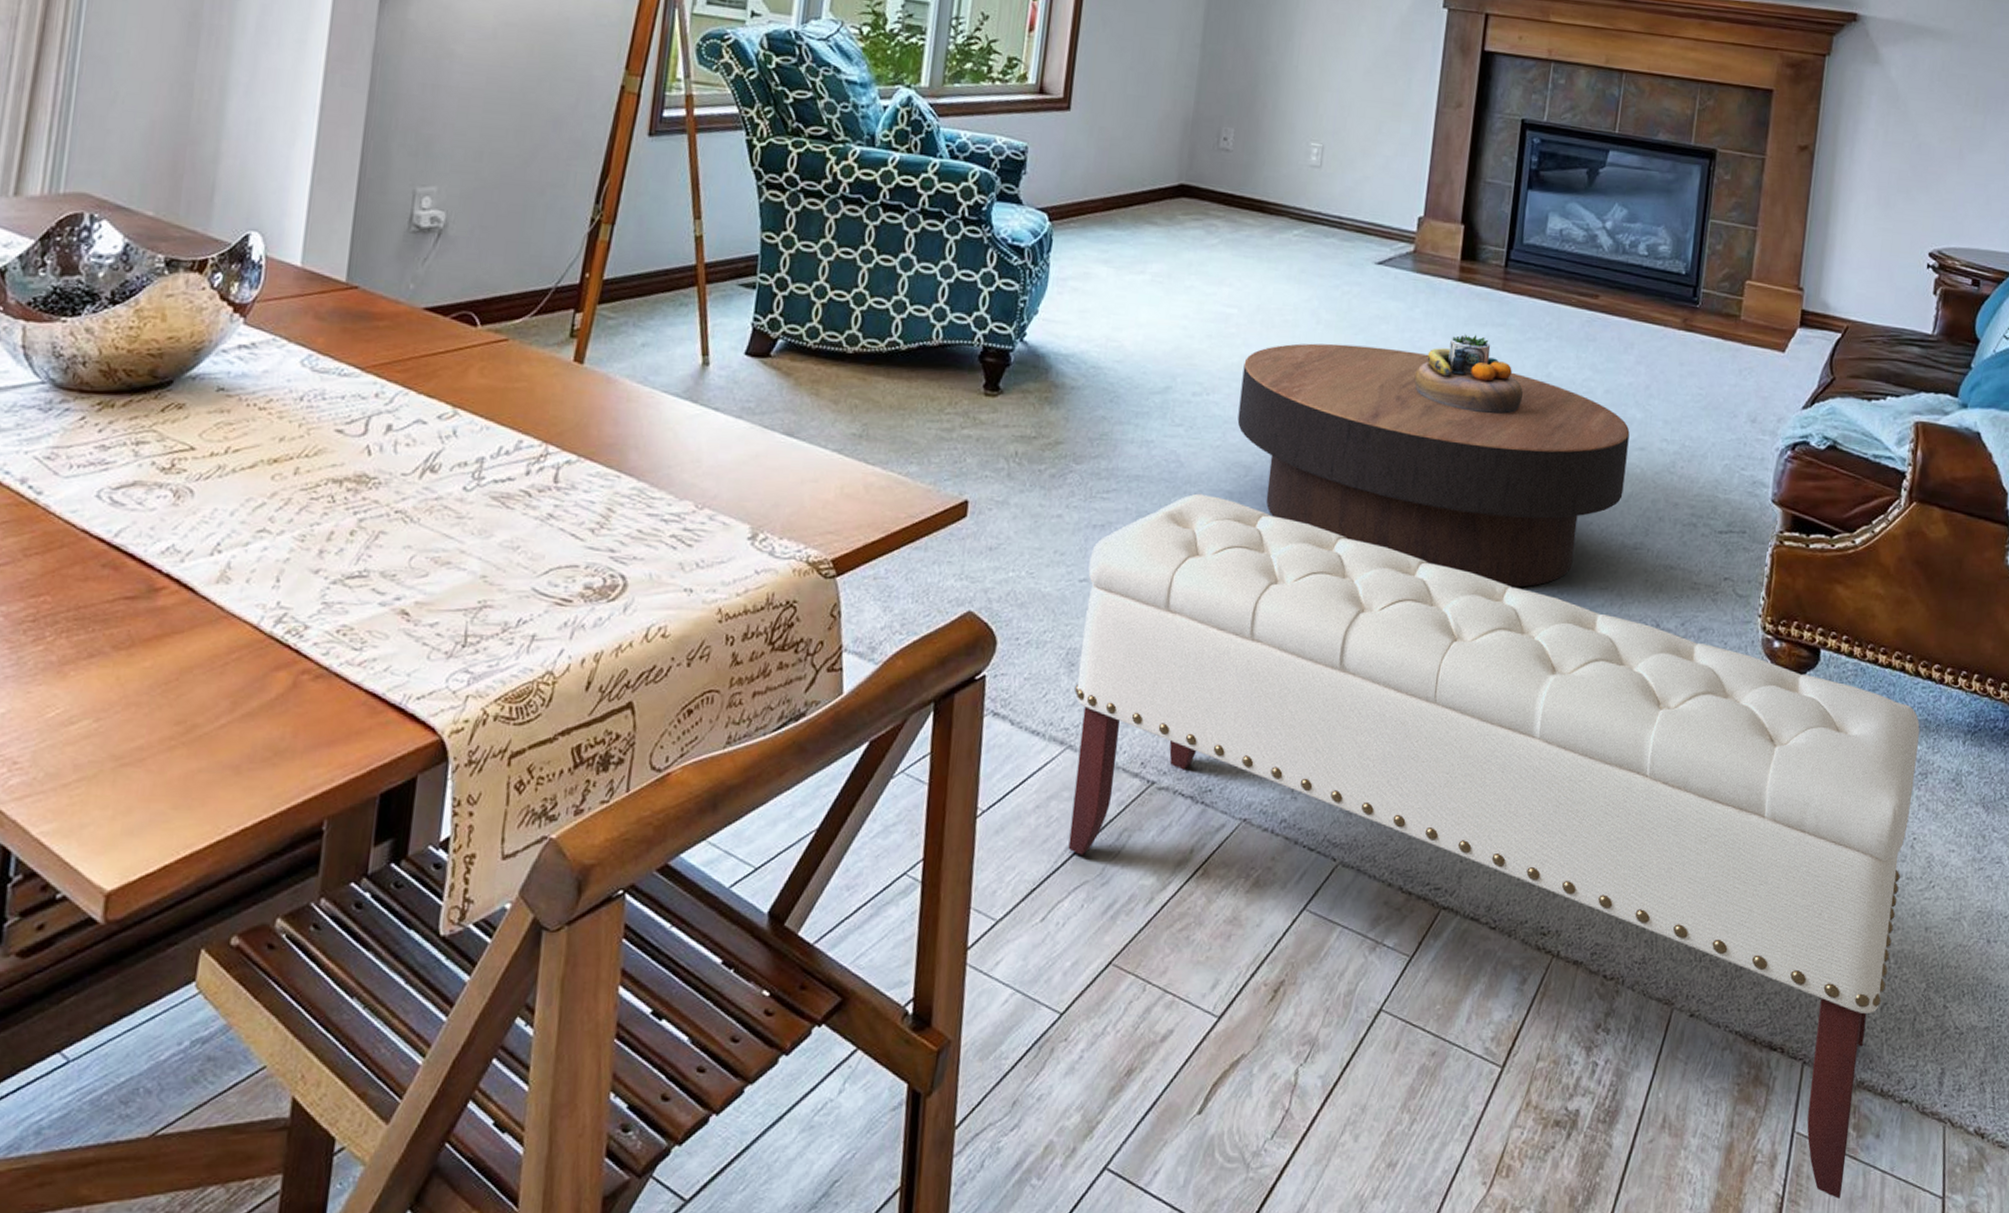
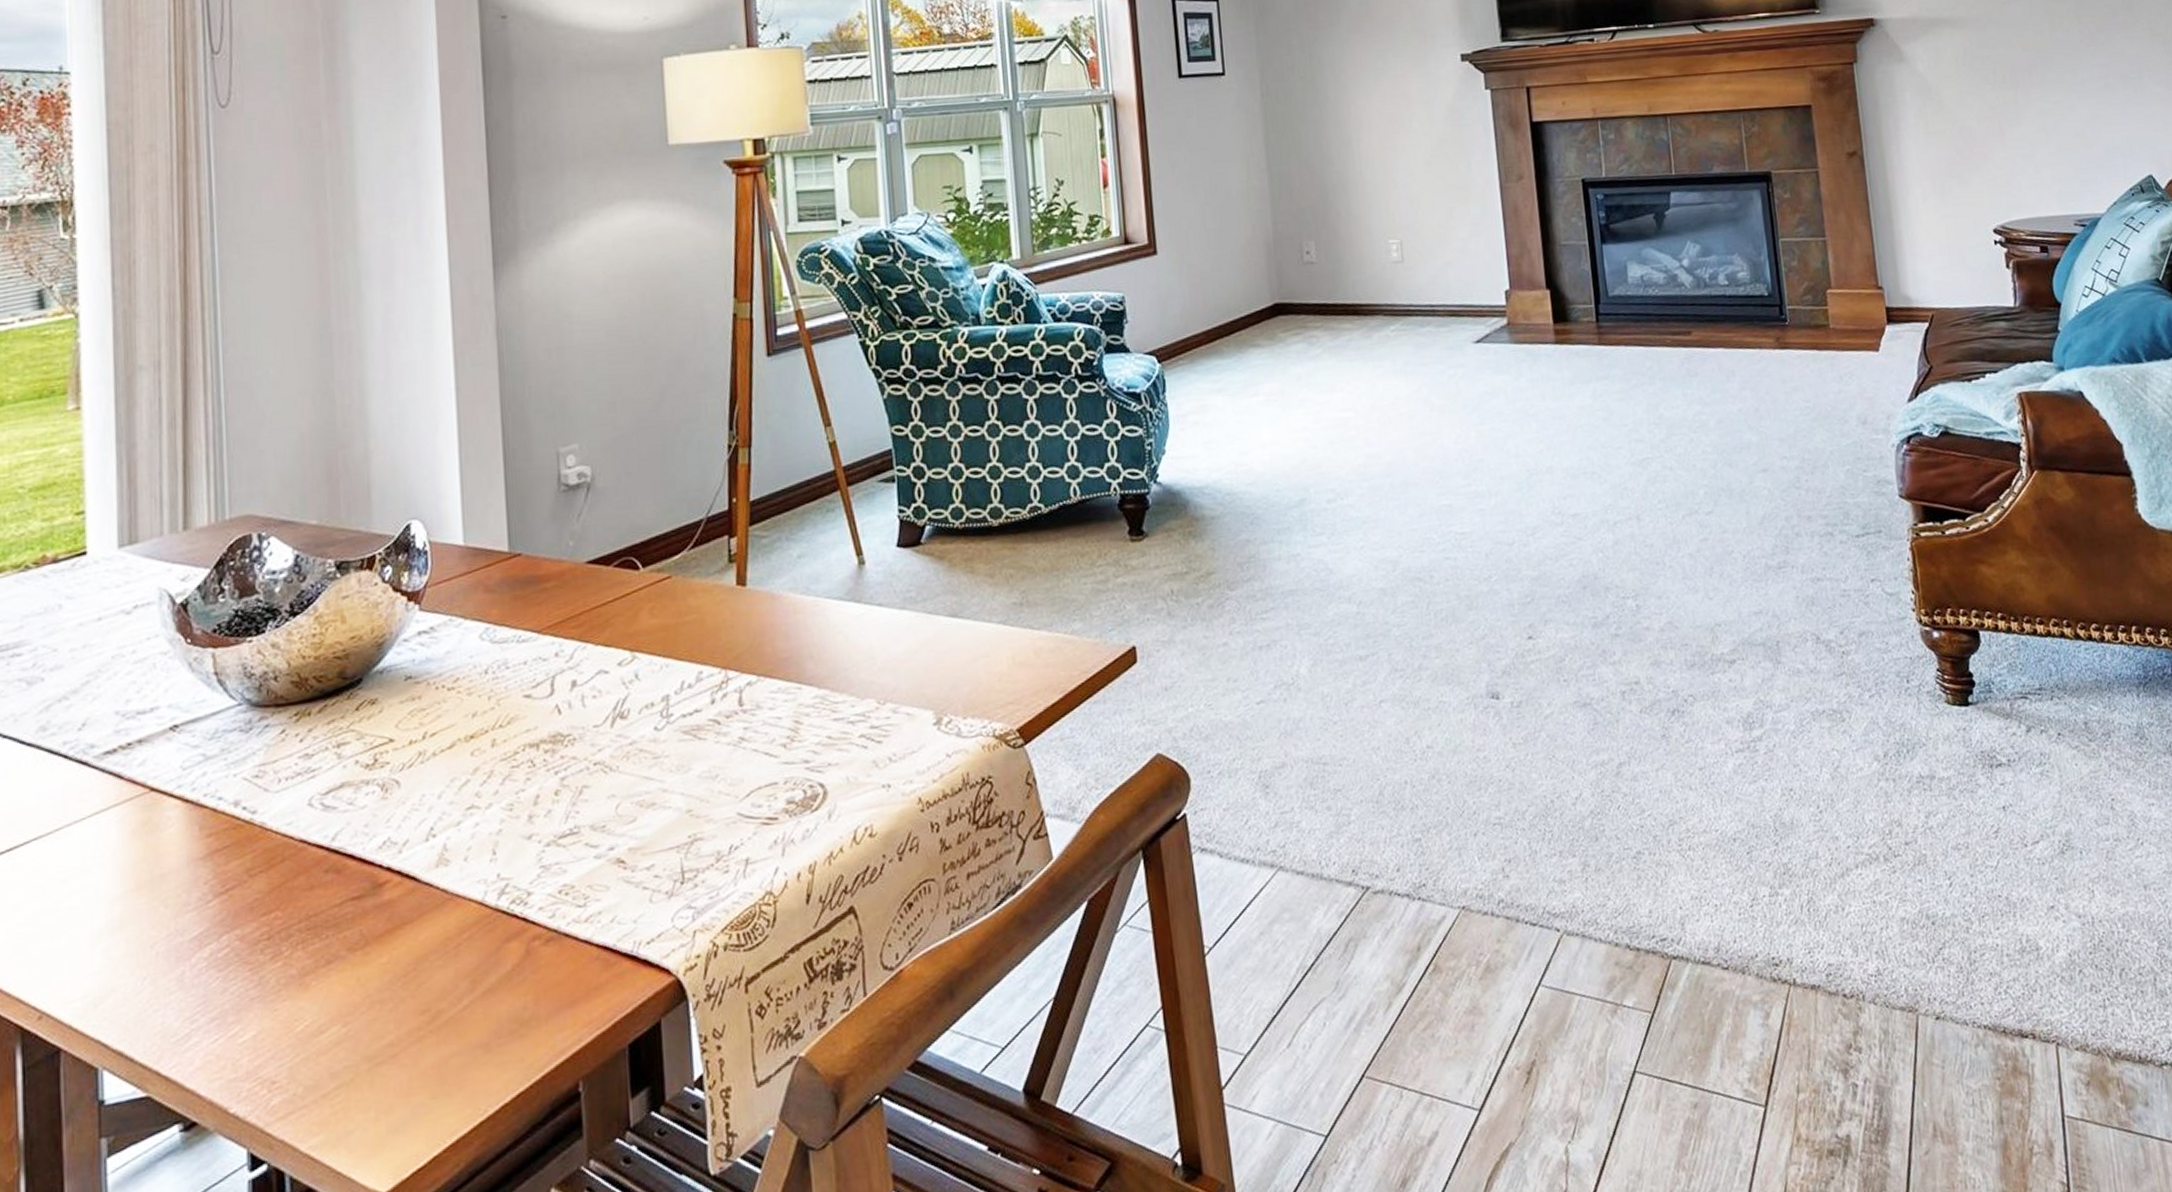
bench: present [1068,493,1920,1199] -> none [1262,595,2125,1176]
coffee table: present [1237,343,1630,588] -> none [1370,419,1757,629]
decorative bowl: present [1414,333,1523,415] -> none [1533,391,1641,467]

